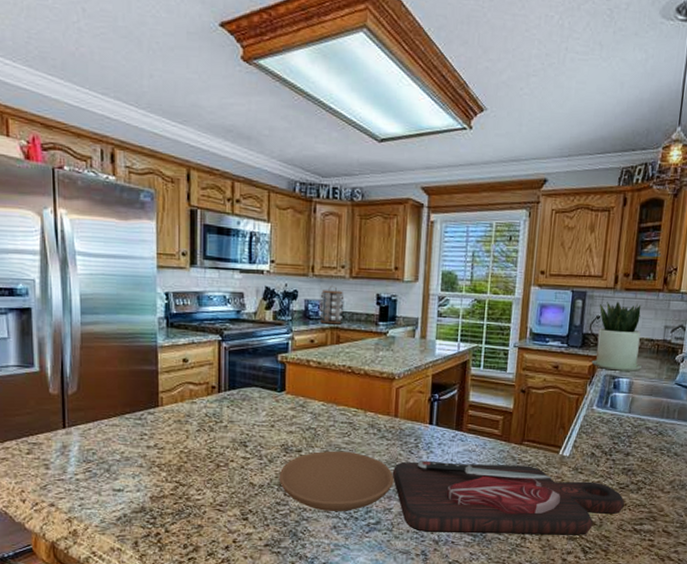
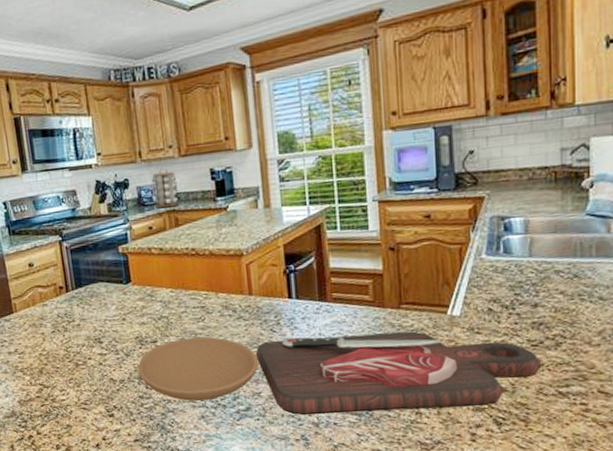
planter: present [591,301,642,371] -> none [470,128,537,211]

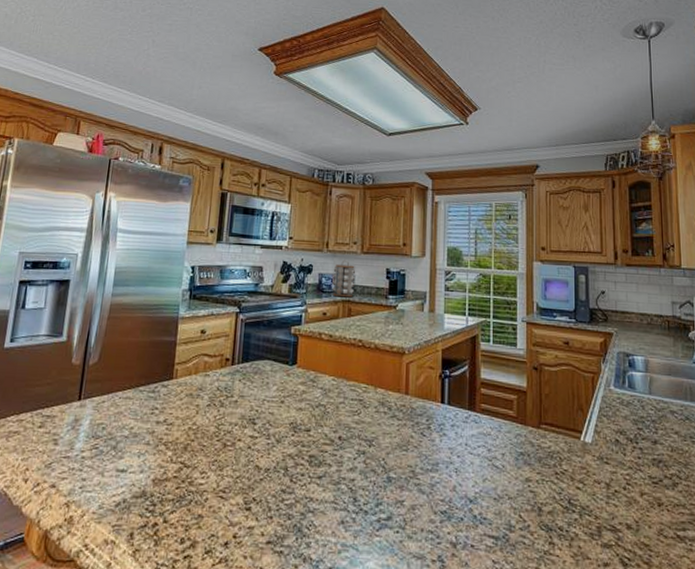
bowl: present [137,336,259,401] -> none [285,430,406,503]
cutting board: present [255,331,542,416] -> none [403,444,662,542]

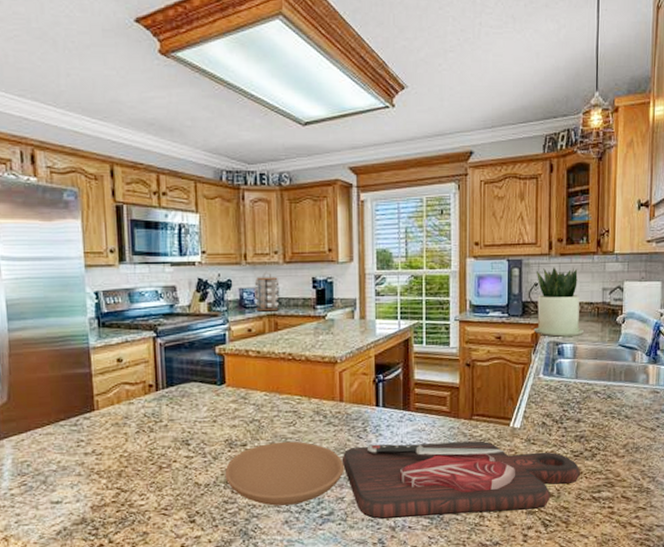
bowl: none [285,430,406,503] -> present [224,441,344,506]
cutting board: none [403,444,662,542] -> present [342,441,581,520]
planter: none [602,276,655,349] -> present [533,267,584,337]

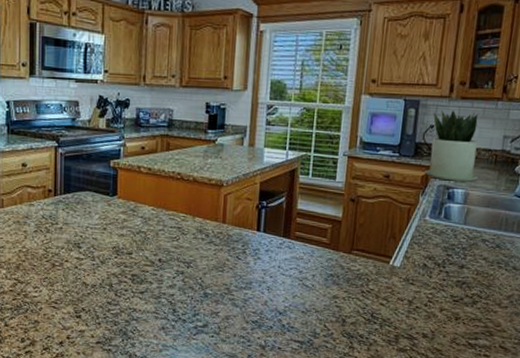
bowl: present [224,441,344,506] -> none [110,254,222,313]
spice rack: present [254,271,280,312] -> none [150,94,175,132]
cutting board: present [342,441,581,520] -> none [219,266,459,347]

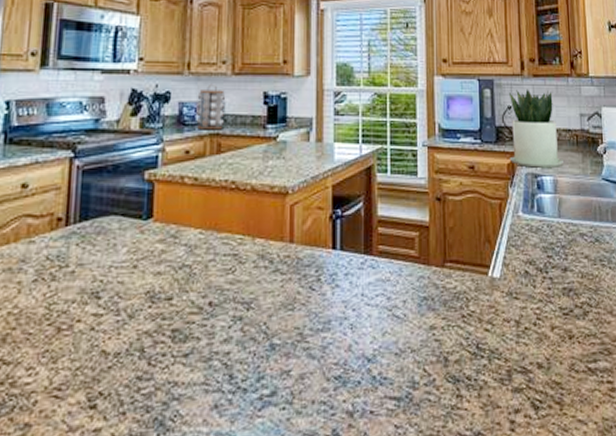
spice rack: none [150,94,175,132] -> present [196,83,226,130]

